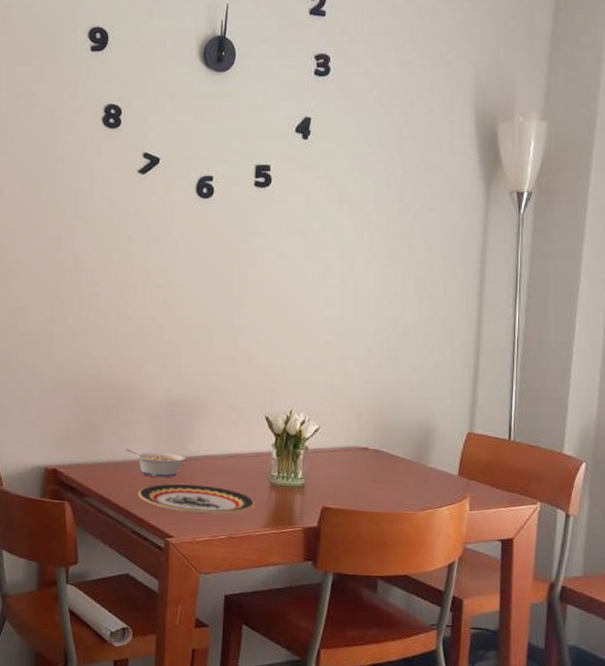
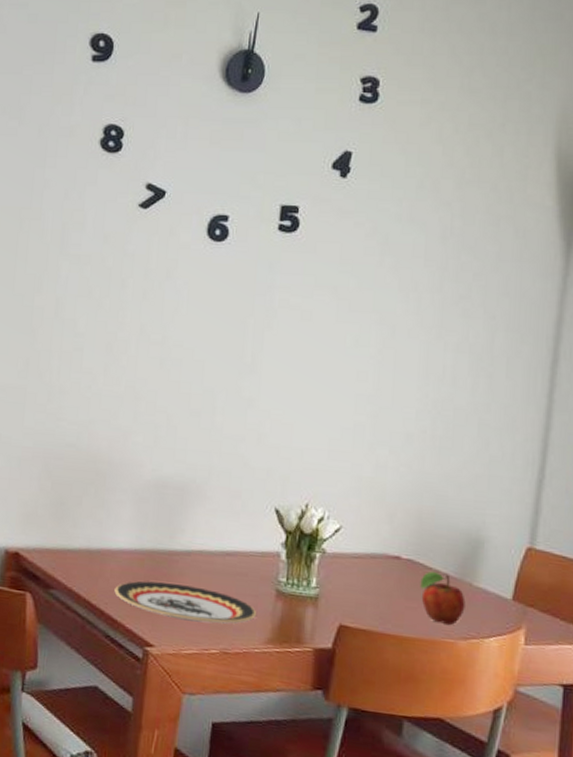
legume: present [126,449,186,478] -> none [103,535,176,574]
fruit: none [385,458,422,501] -> present [420,572,466,626]

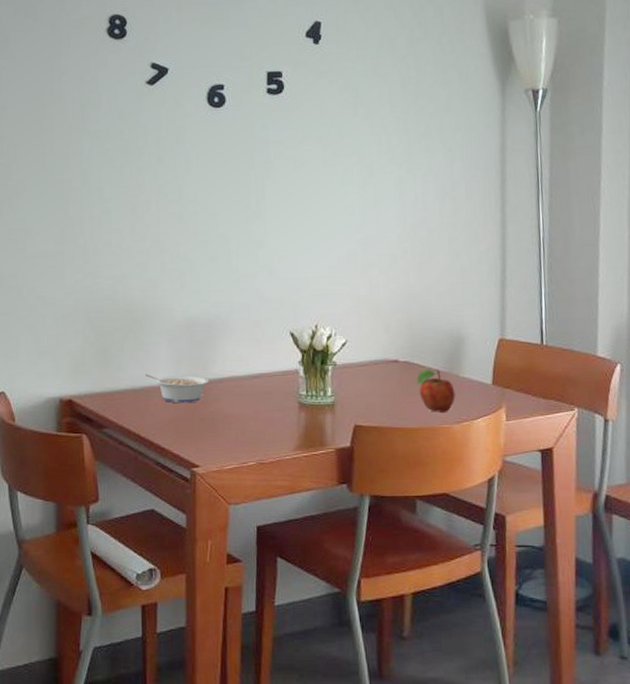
legume: none [103,535,176,574] -> present [145,374,209,404]
plate: present [114,581,257,624] -> none [160,408,285,440]

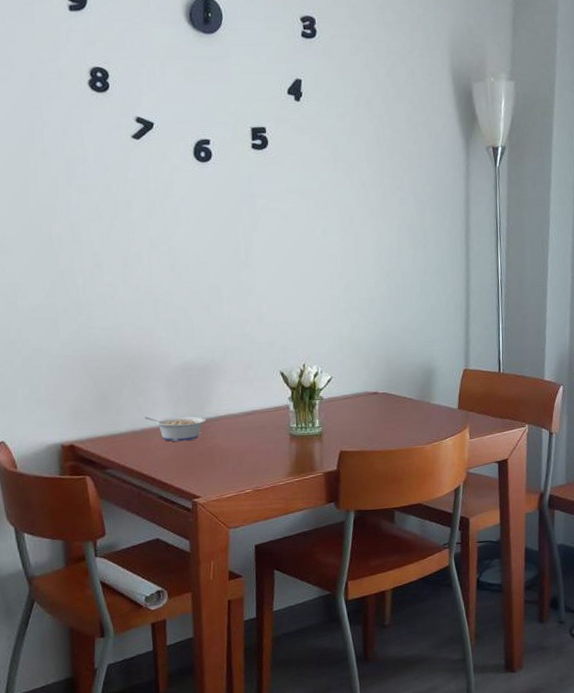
fruit: present [417,370,456,413] -> none [394,399,427,436]

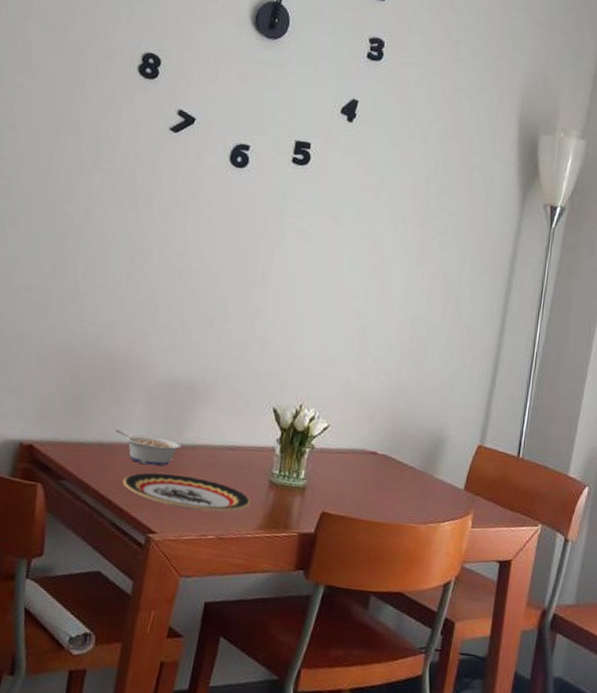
plate: none [161,444,278,473] -> present [122,472,252,512]

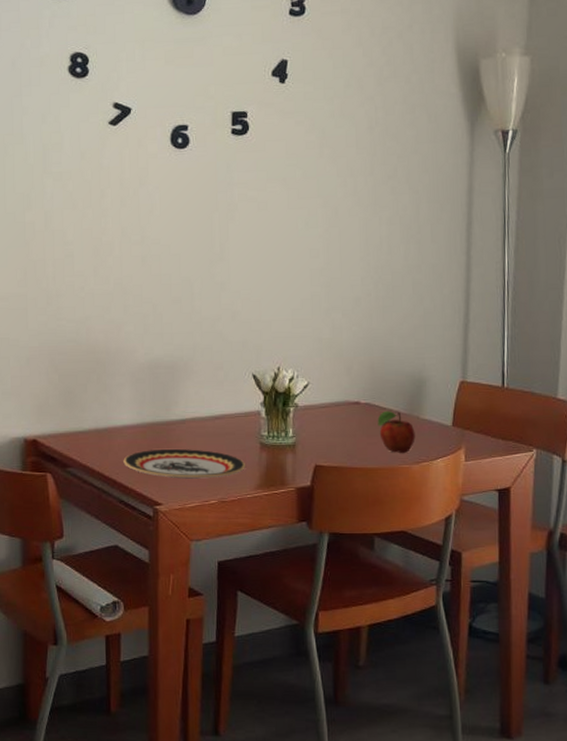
legume: present [115,429,182,466] -> none [108,415,172,444]
fruit: none [391,465,427,512] -> present [377,411,415,454]

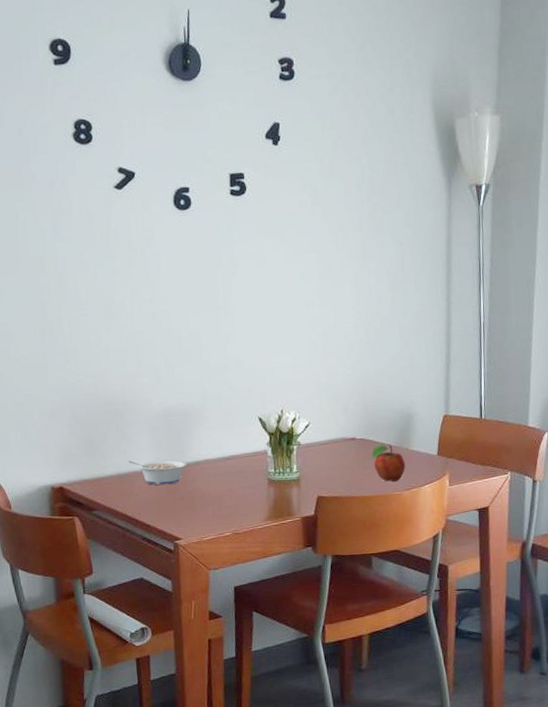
legume: none [108,415,172,444] -> present [128,460,187,485]
plate: present [123,448,246,479] -> none [144,488,256,516]

